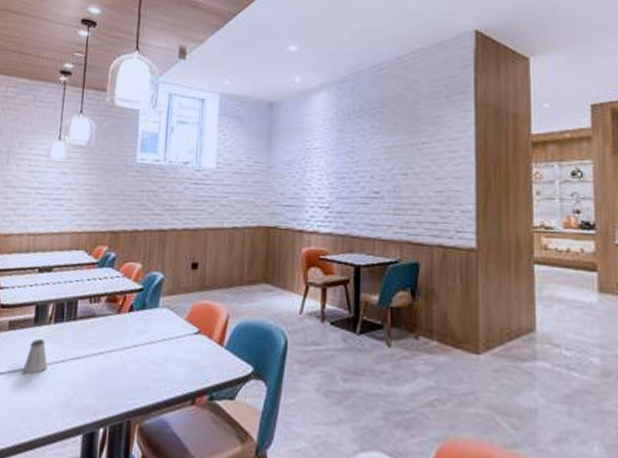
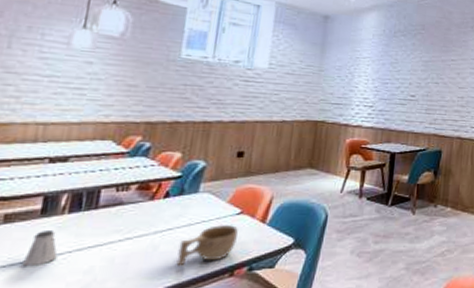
cup: none [142,343,197,388] -> present [176,224,238,267]

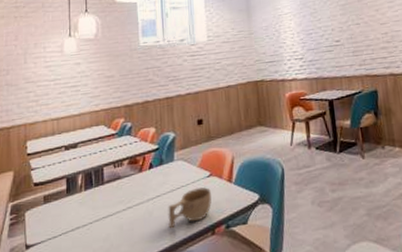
saltshaker: present [22,231,58,267] -> none [61,206,83,238]

